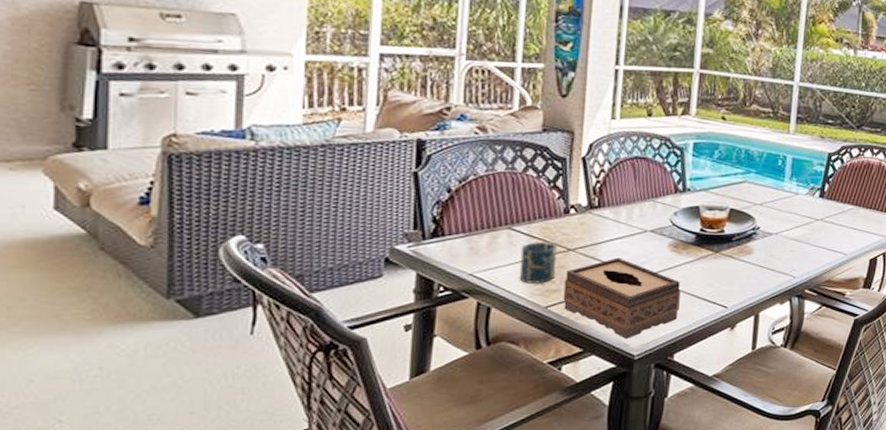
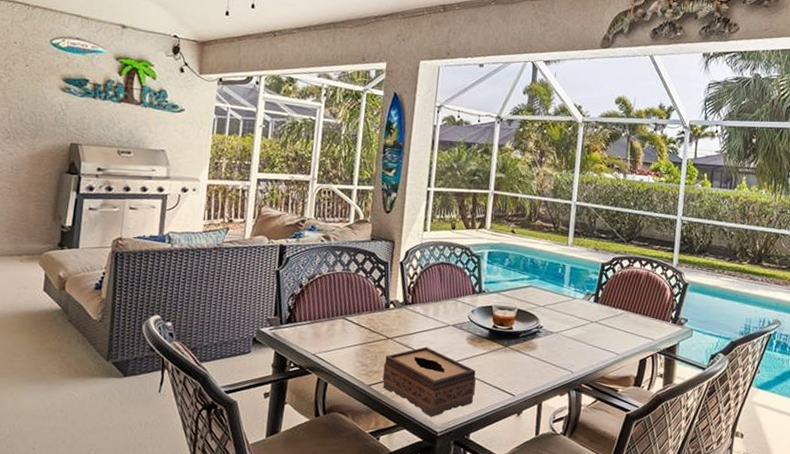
cup: present [519,242,558,284] -> none [349,330,379,365]

